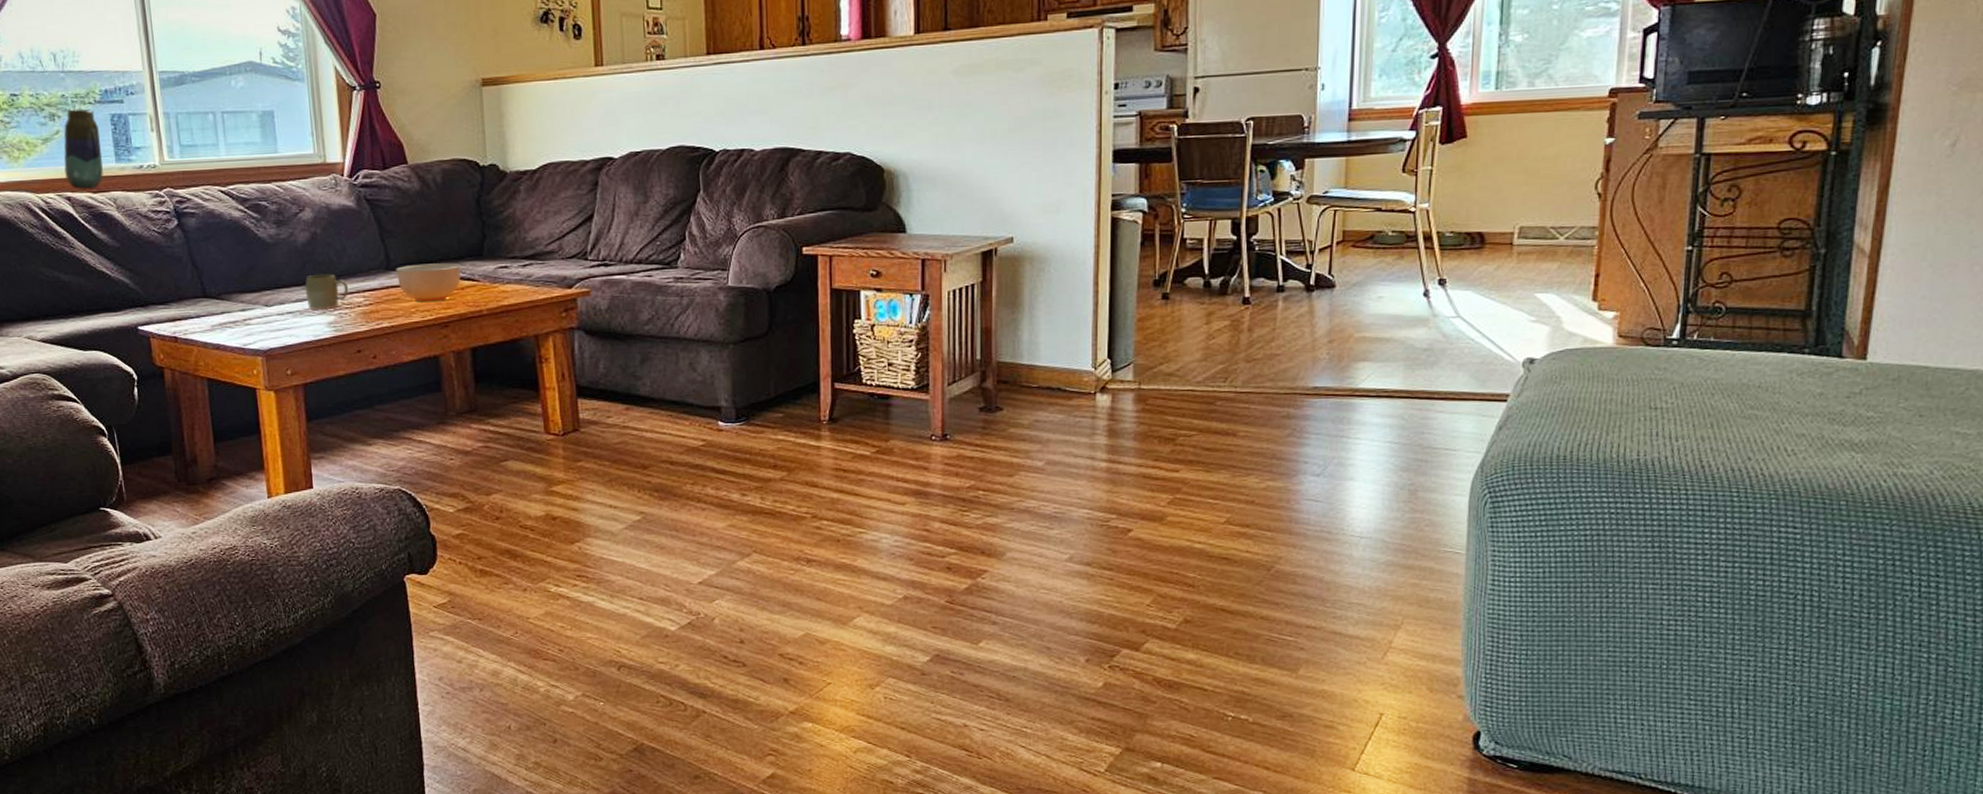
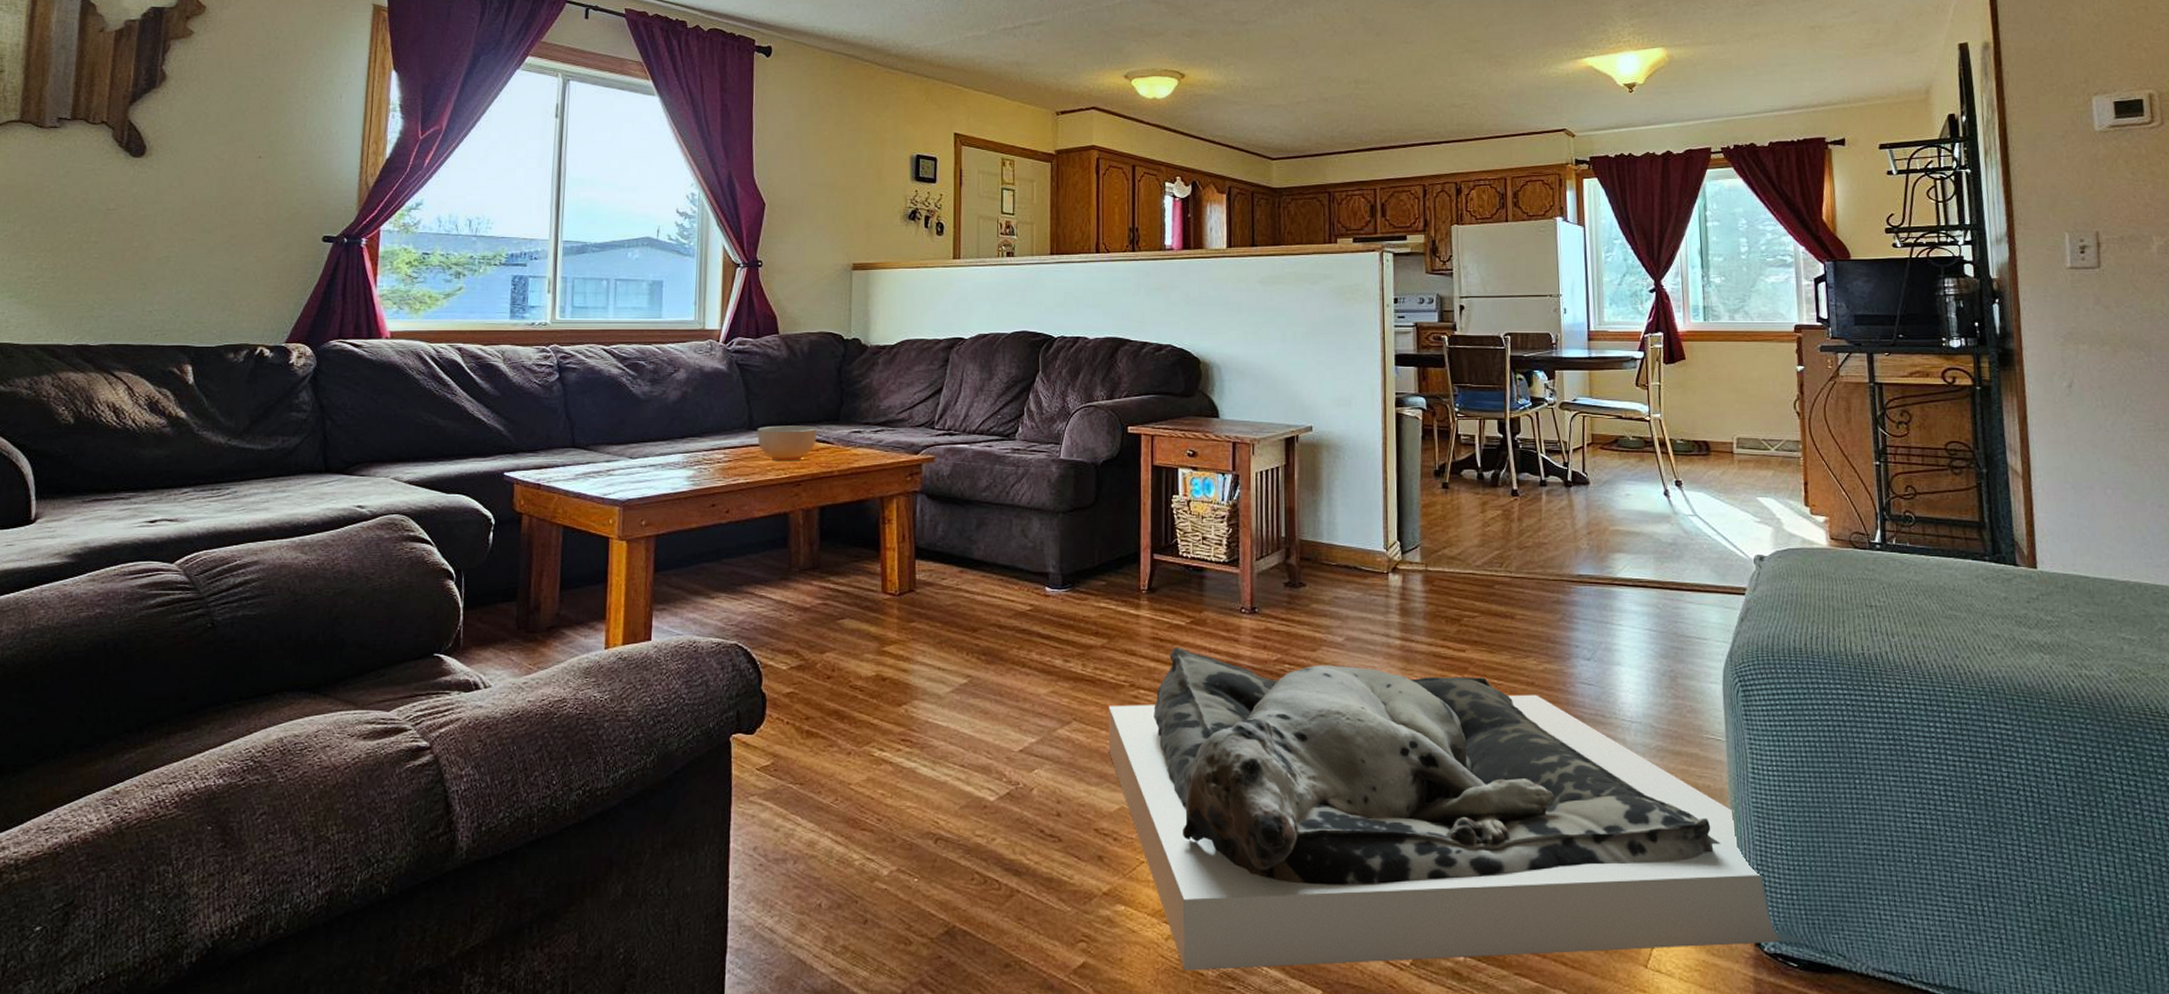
vase: present [64,108,104,189] -> none [460,269,499,341]
mug: present [305,273,349,310] -> none [669,430,711,464]
dog bed: none [789,477,1532,780] -> present [1108,647,1808,971]

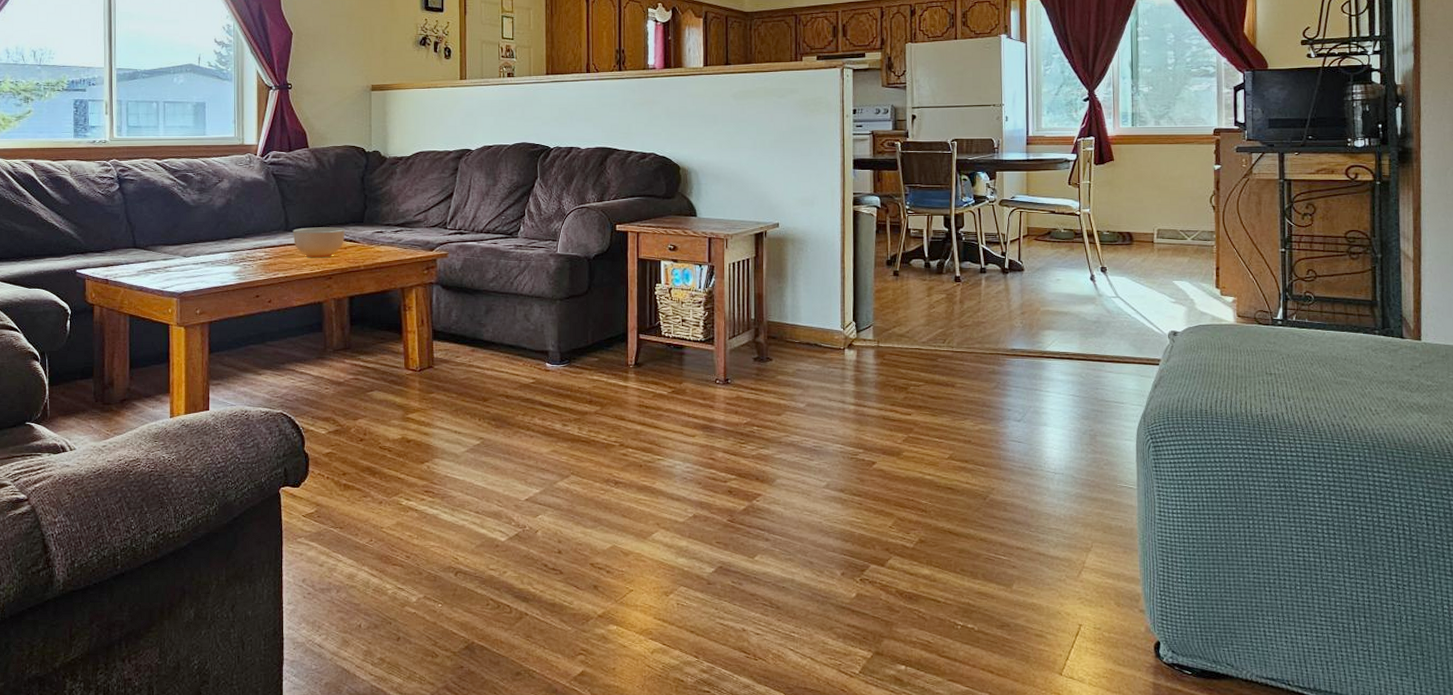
dog bed: present [1108,647,1808,971] -> none [601,413,1201,678]

